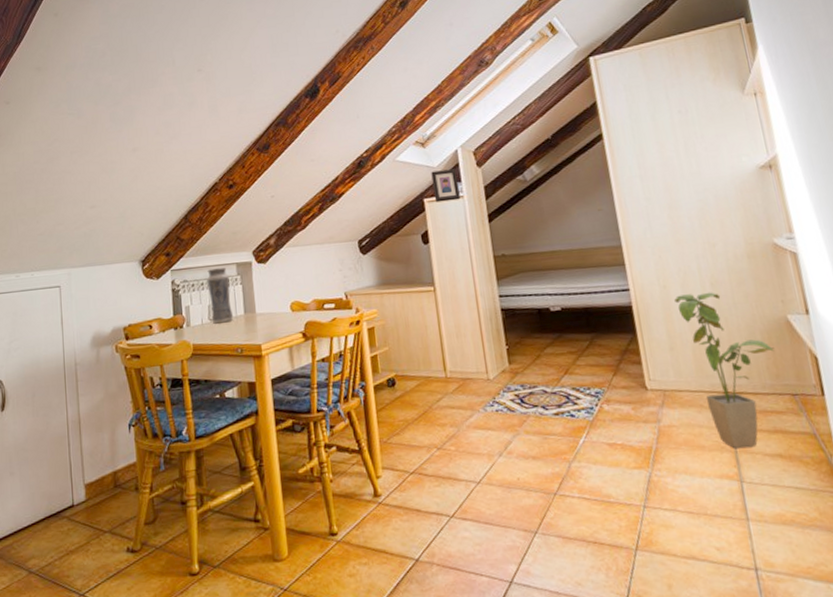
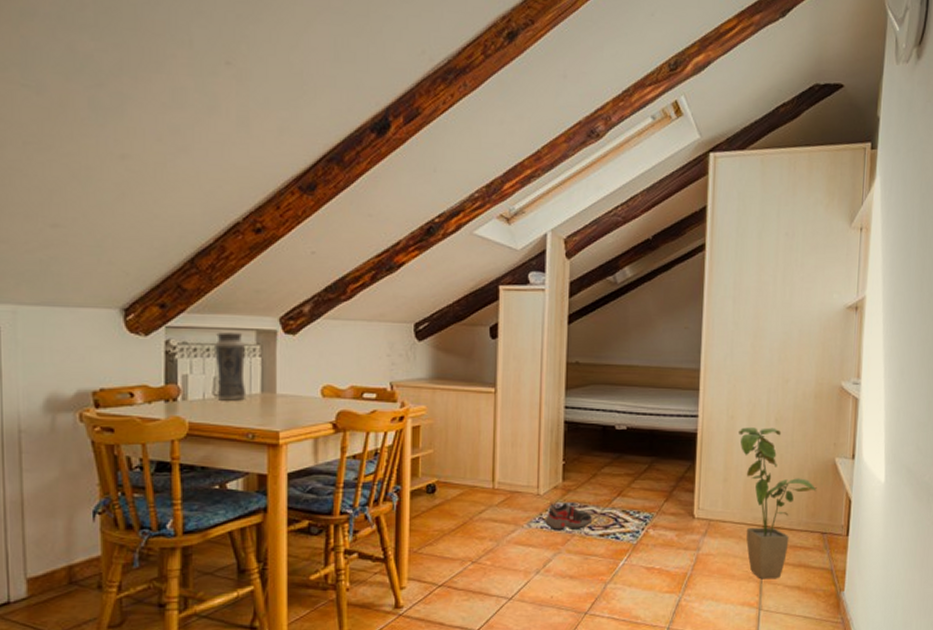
picture frame: present [431,169,461,203] -> none [512,254,542,293]
shoe: none [498,385,545,412] -> present [545,501,593,530]

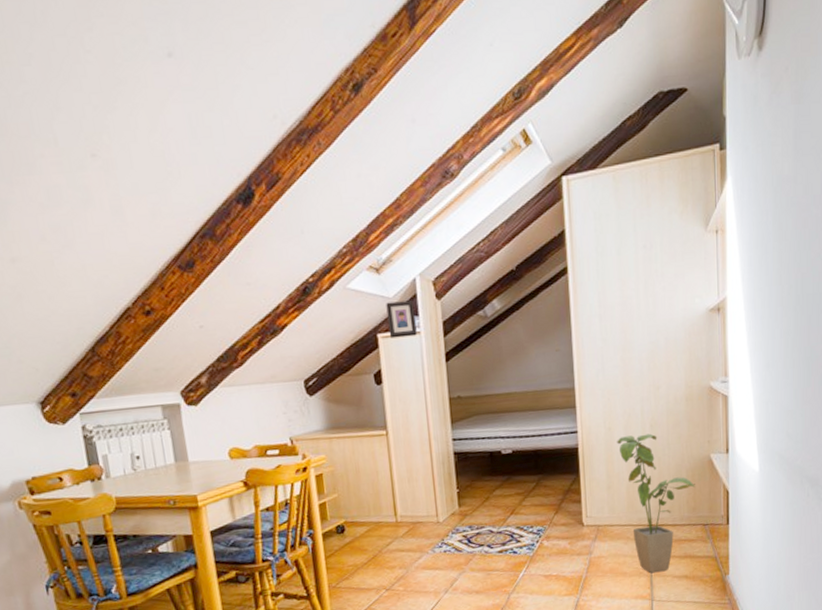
vase: present [215,332,247,402] -> none [126,410,163,475]
picture frame: none [512,254,542,293] -> present [386,300,417,339]
shoe: present [545,501,593,530] -> none [447,526,491,552]

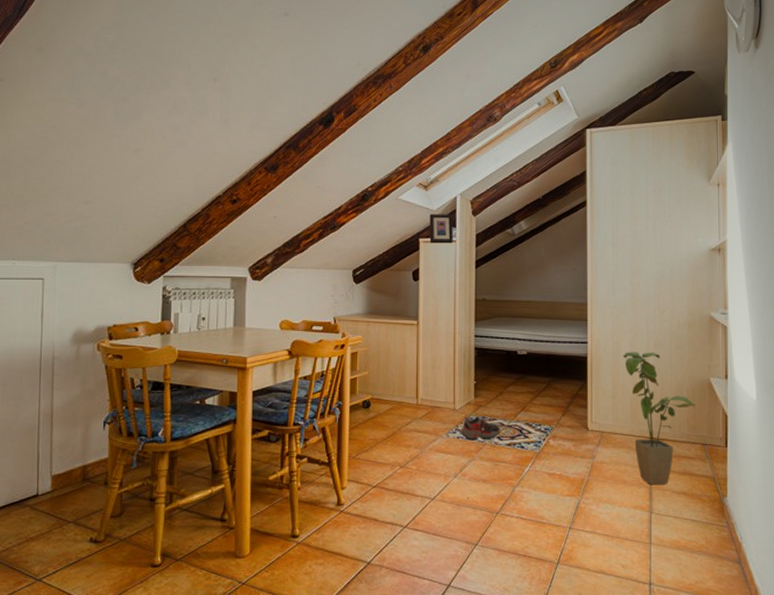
shoe: none [447,526,491,552] -> present [461,415,501,439]

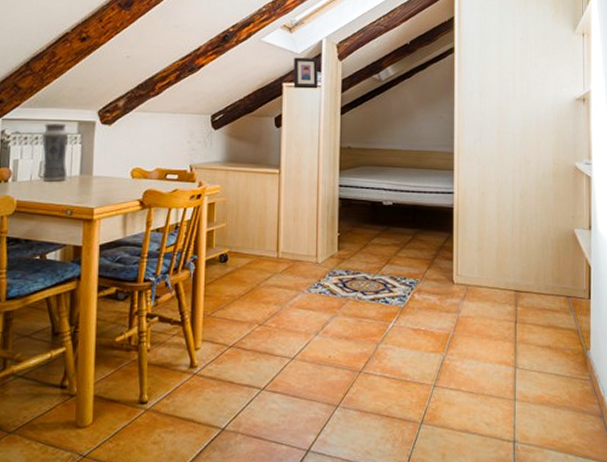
vase: none [199,280,223,334] -> present [42,124,68,183]
shoe: present [461,415,501,439] -> none [323,269,365,295]
house plant: present [623,352,695,486] -> none [489,202,560,340]

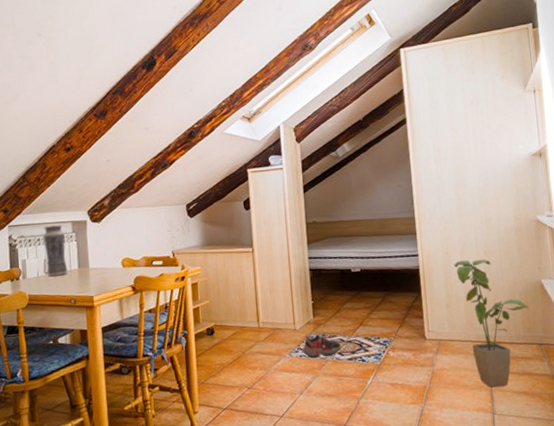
picture frame: present [293,57,318,89] -> none [255,143,280,173]
shoe: none [323,269,365,295] -> present [303,334,342,357]
house plant: none [489,202,560,340] -> present [454,259,529,388]

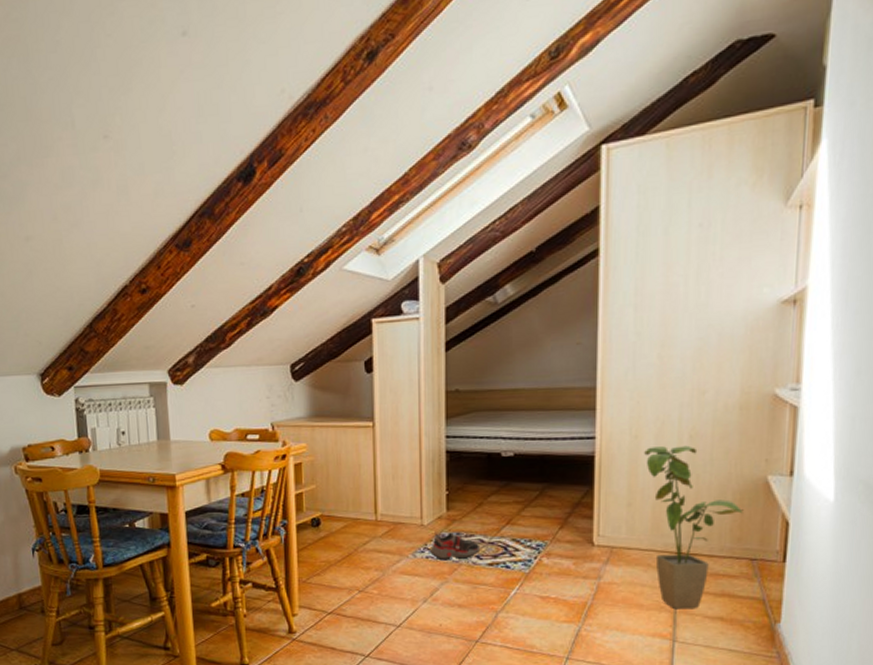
vase: present [43,225,68,278] -> none [115,387,145,451]

